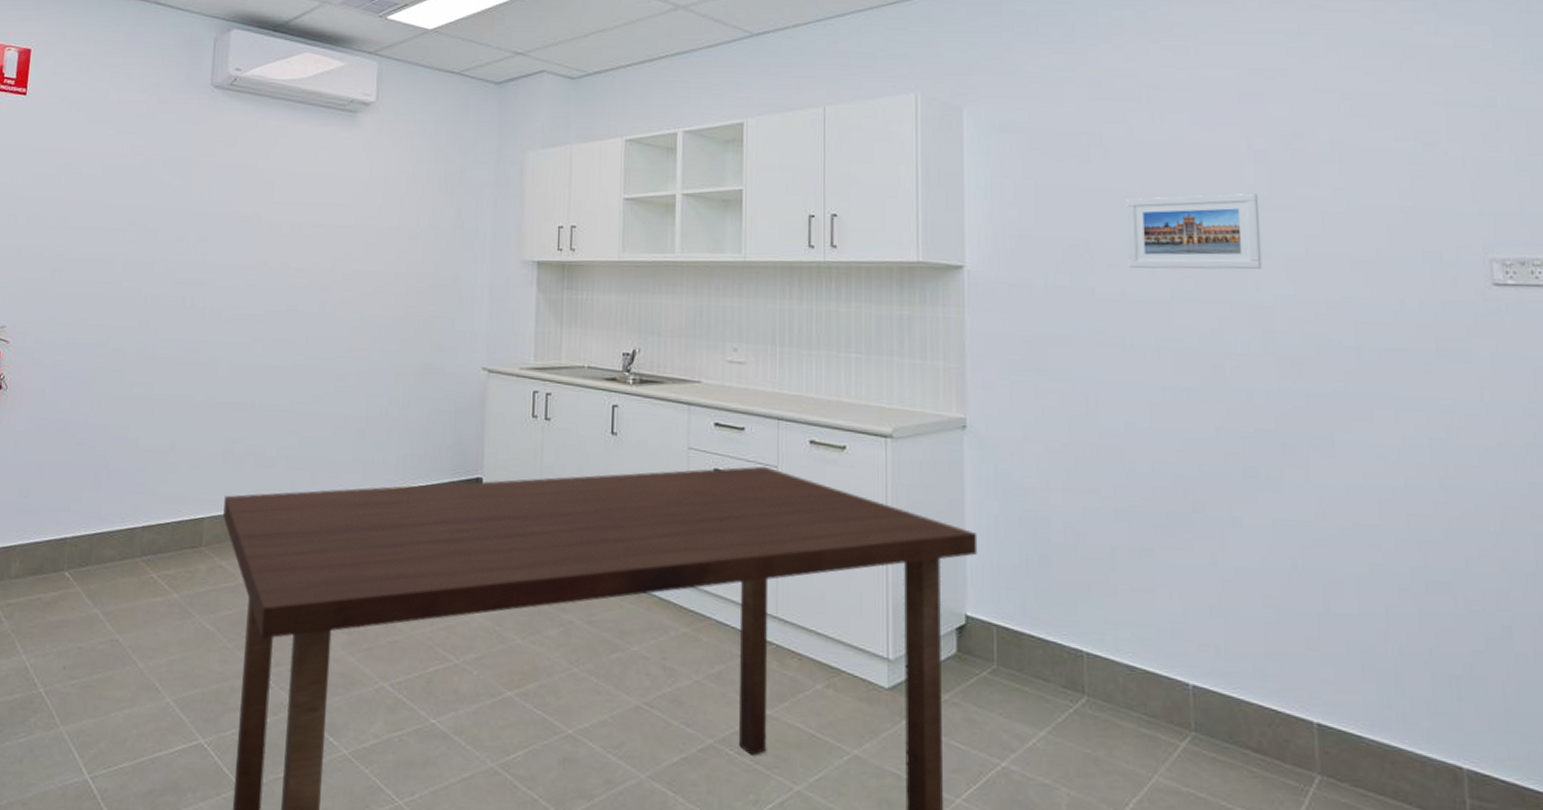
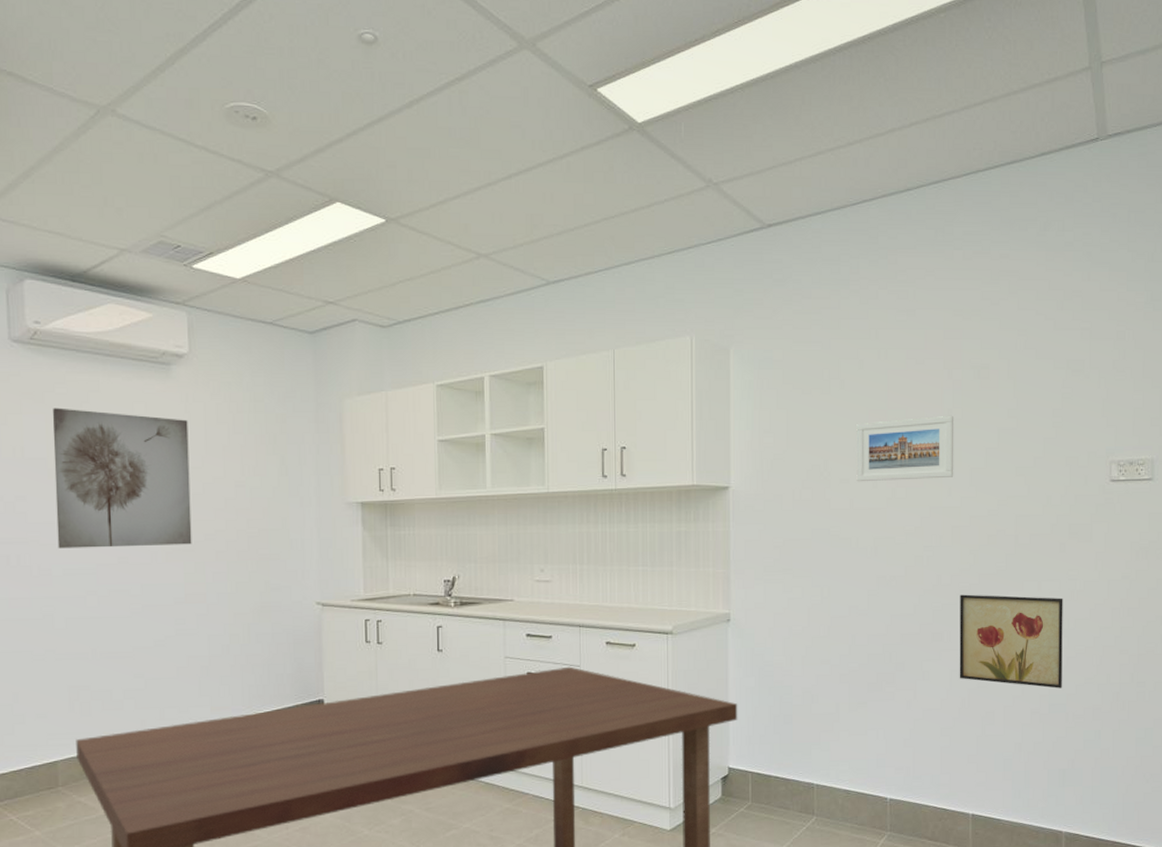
wall art: none [231,151,368,296] -> present [52,408,192,549]
wall art: none [1280,419,1444,560] -> present [959,594,1063,689]

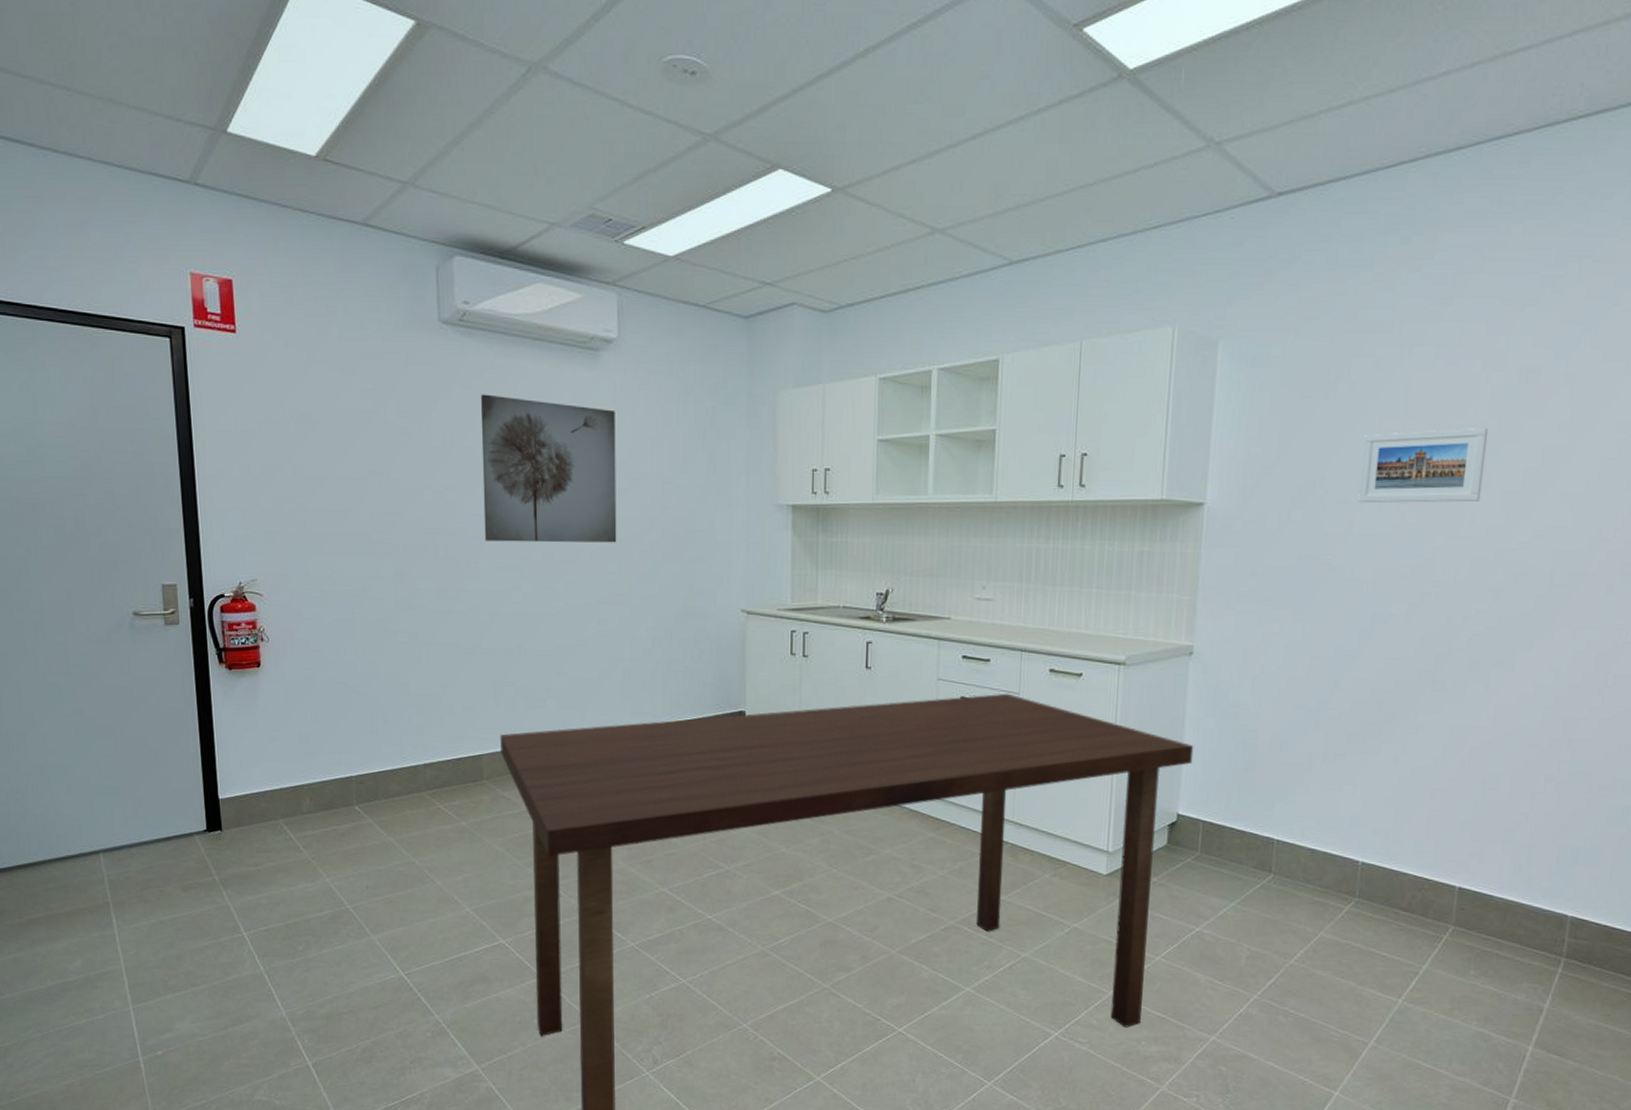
wall art: present [959,594,1063,689] -> none [1460,639,1603,754]

